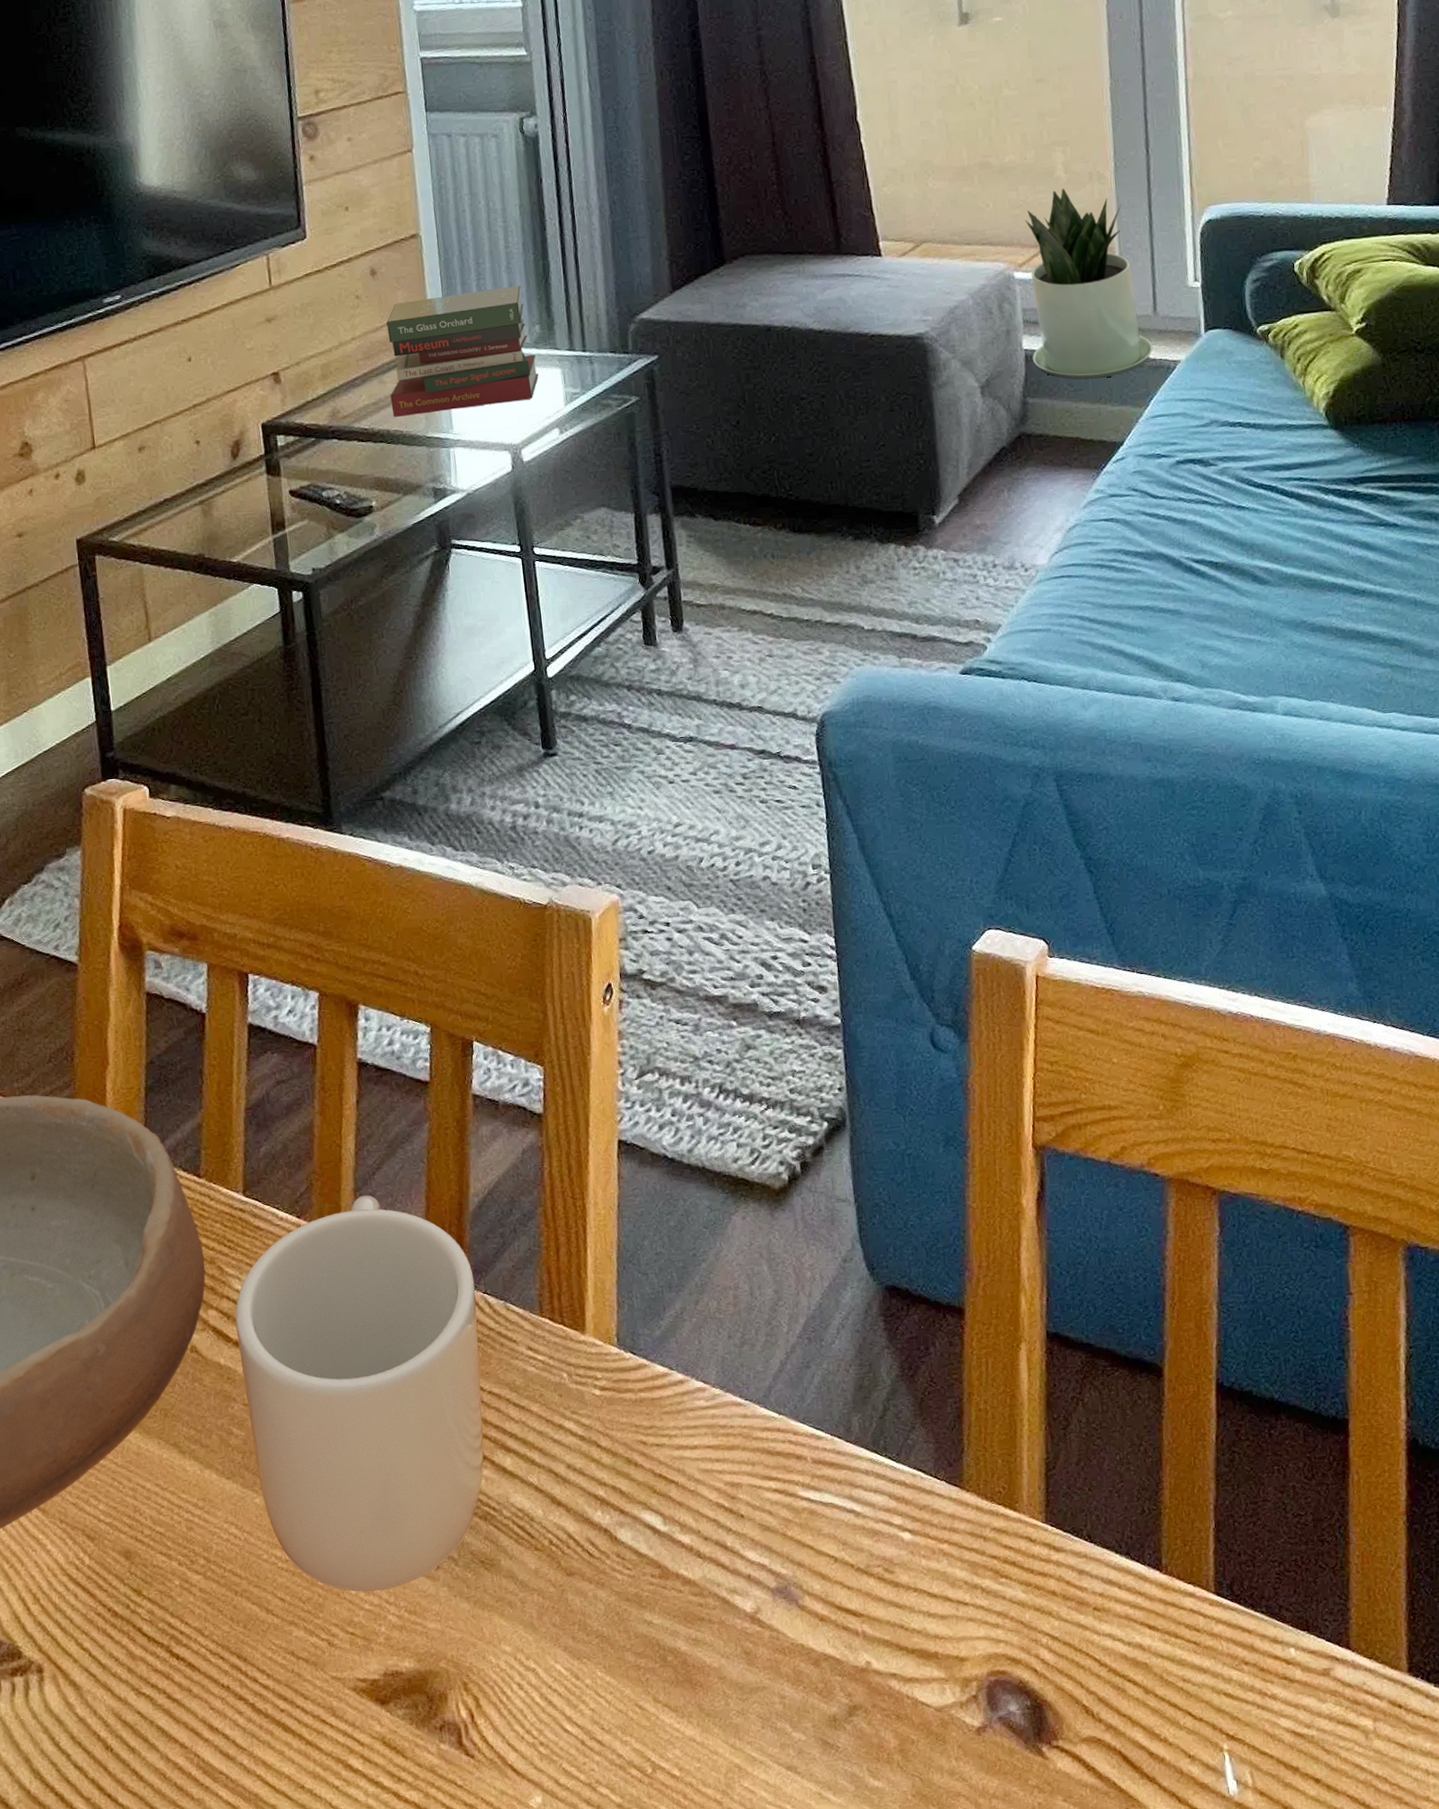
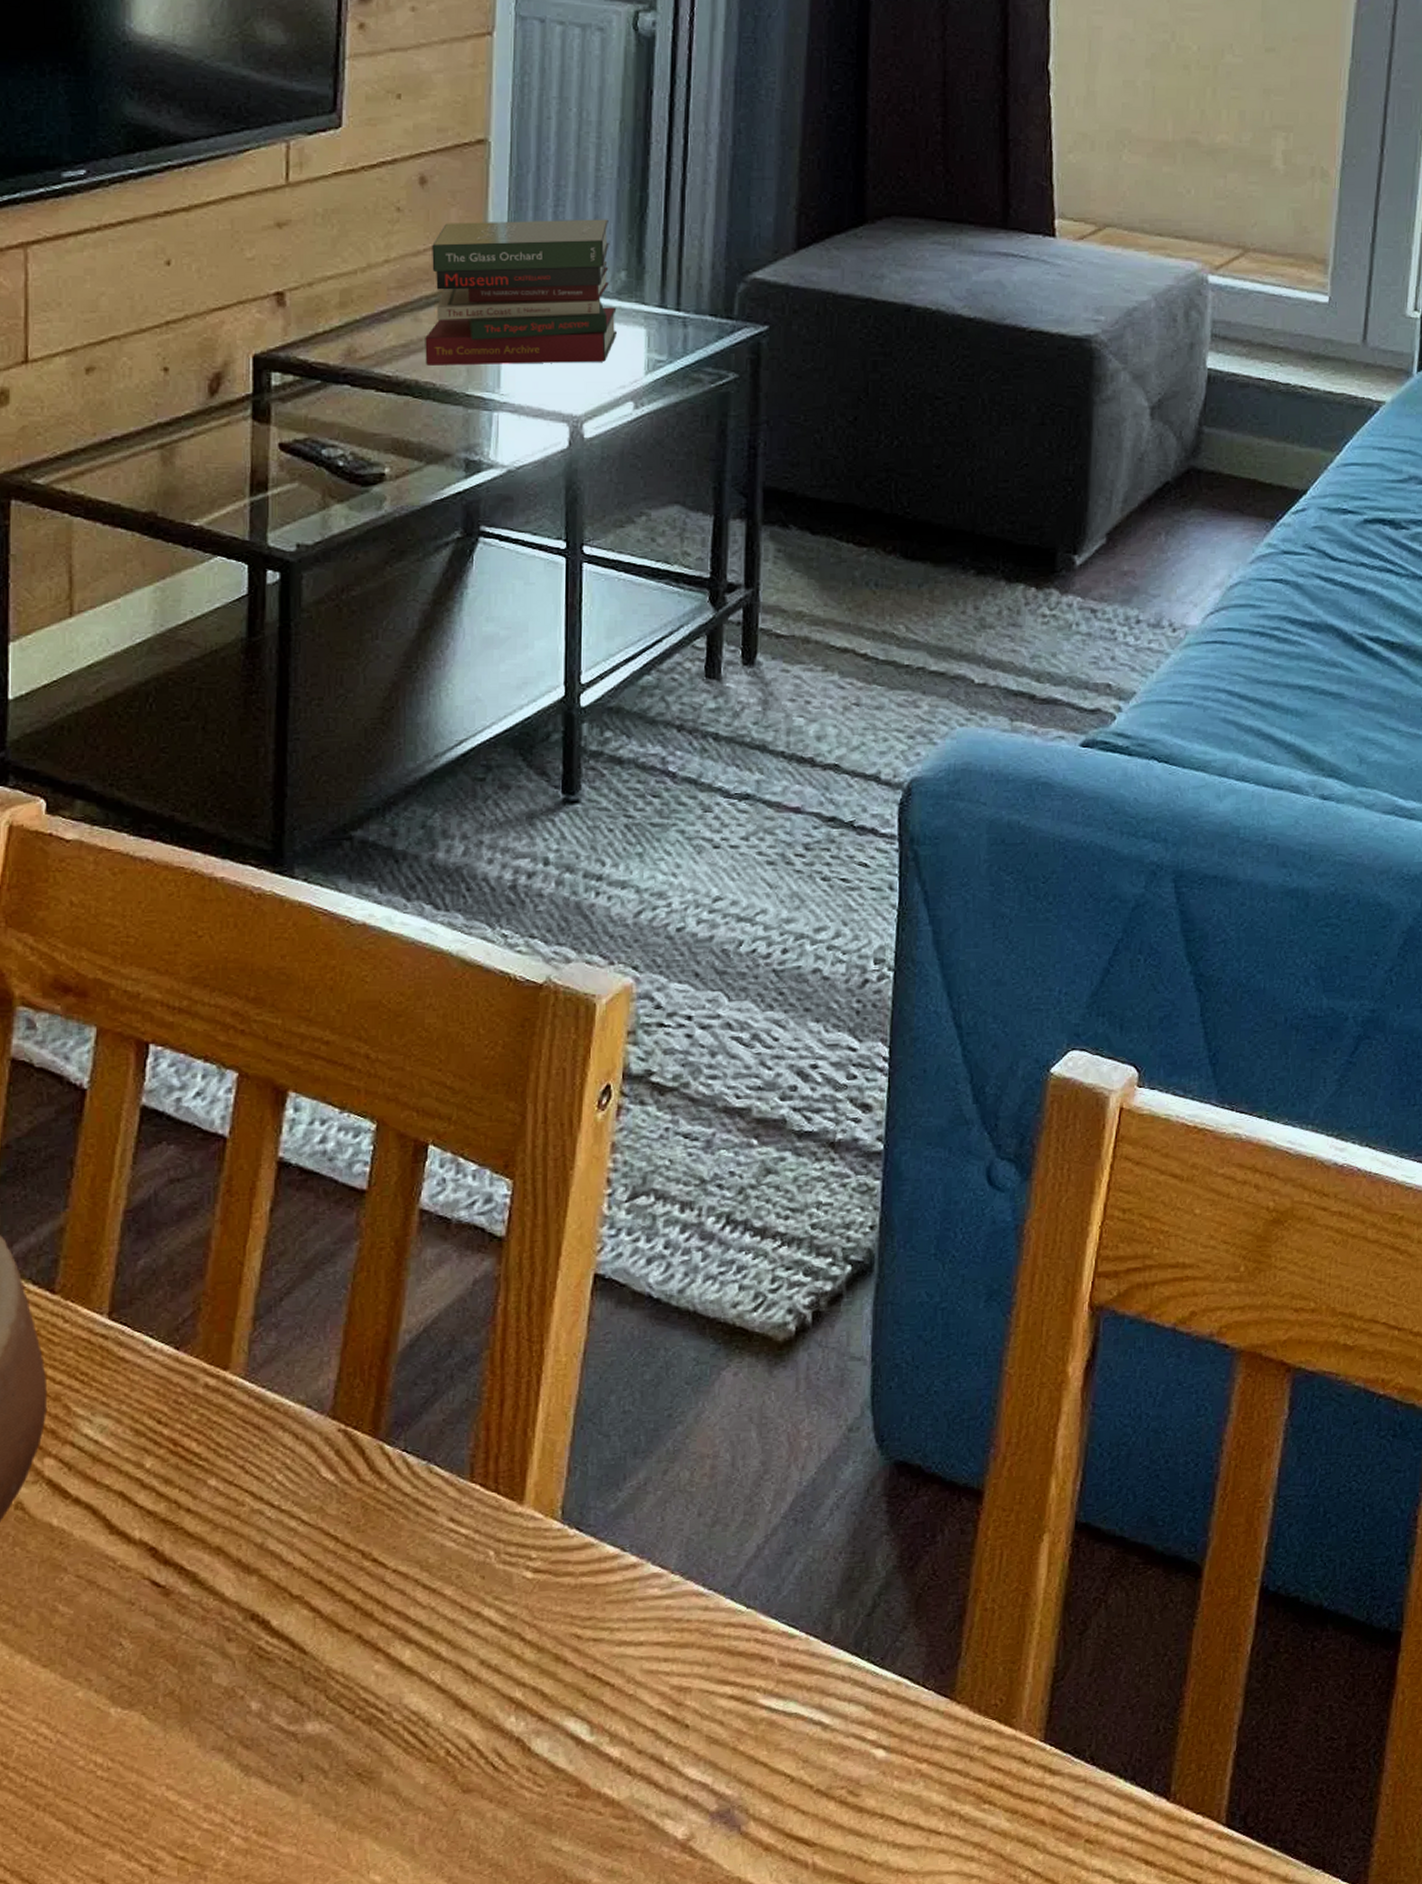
mug: present [235,1195,484,1592] -> none [79,1325,393,1809]
planter: present [1024,188,1153,380] -> none [1215,182,1356,413]

